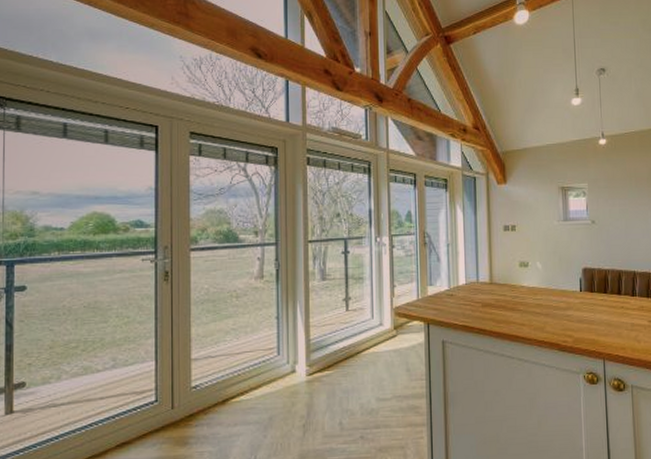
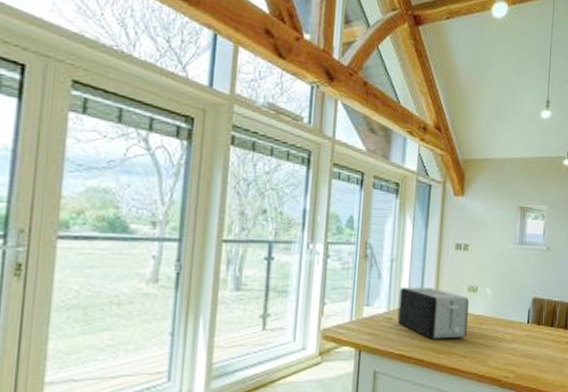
toaster: none [457,266,523,310] -> present [397,286,469,339]

